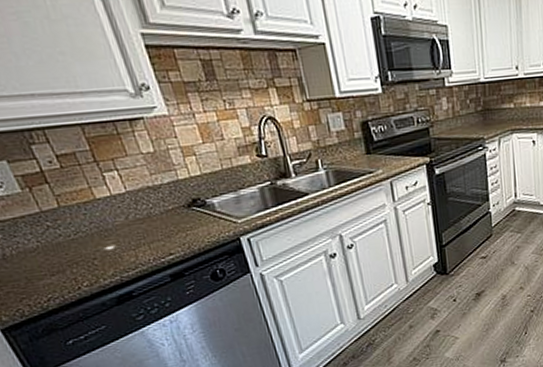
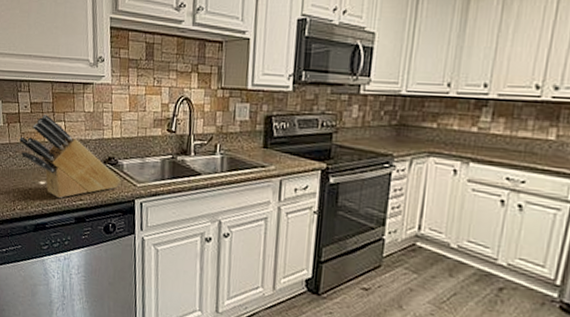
knife block: none [55,166,217,260] -> present [19,115,121,198]

